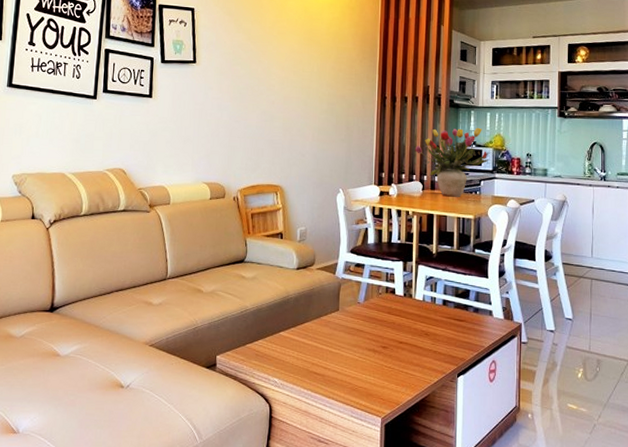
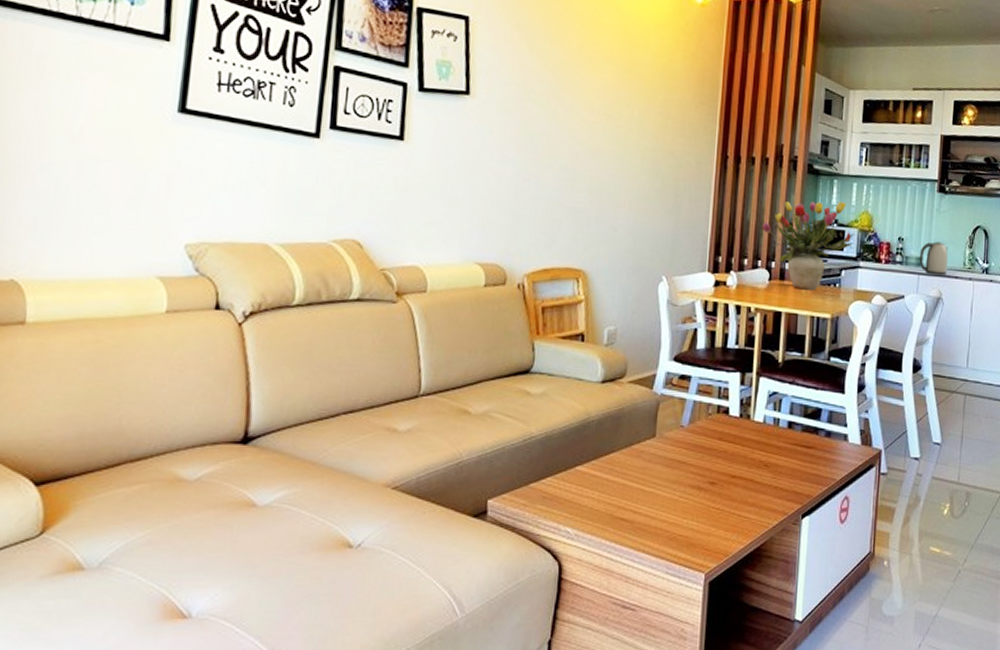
kettle: none [545,156,571,183] -> present [919,241,949,276]

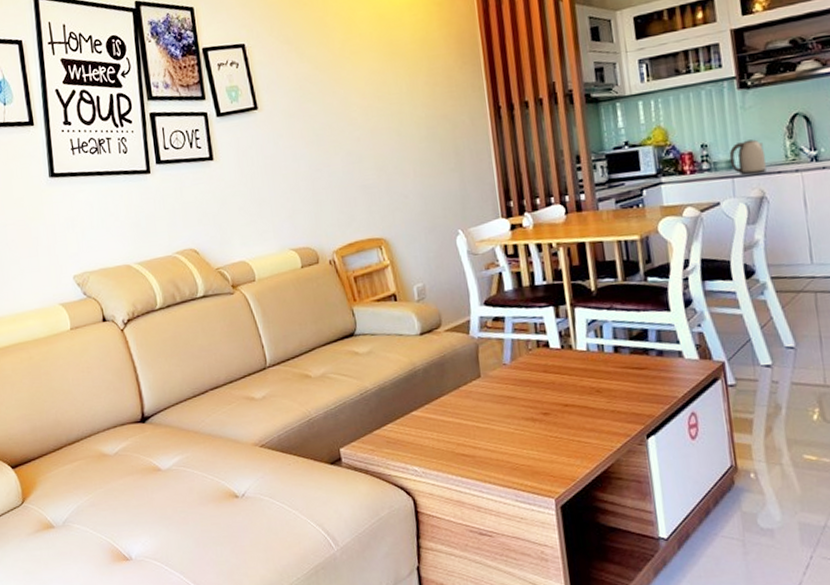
flower arrangement: present [761,201,852,292] -> none [547,122,649,219]

